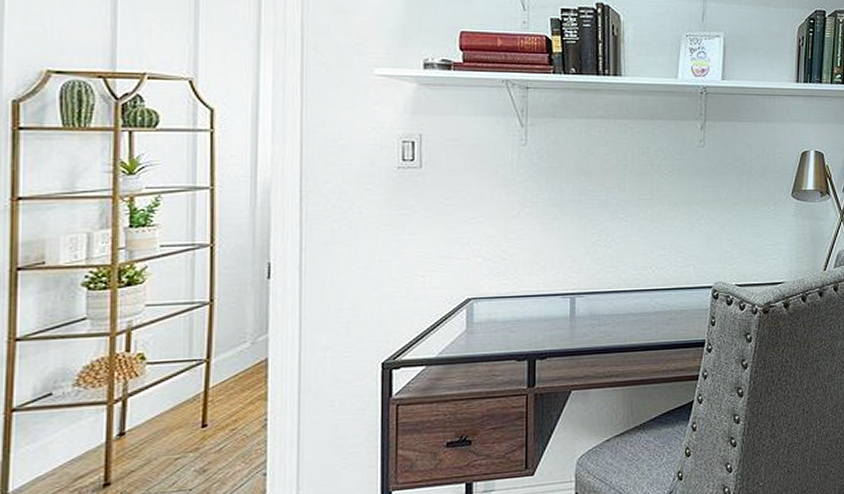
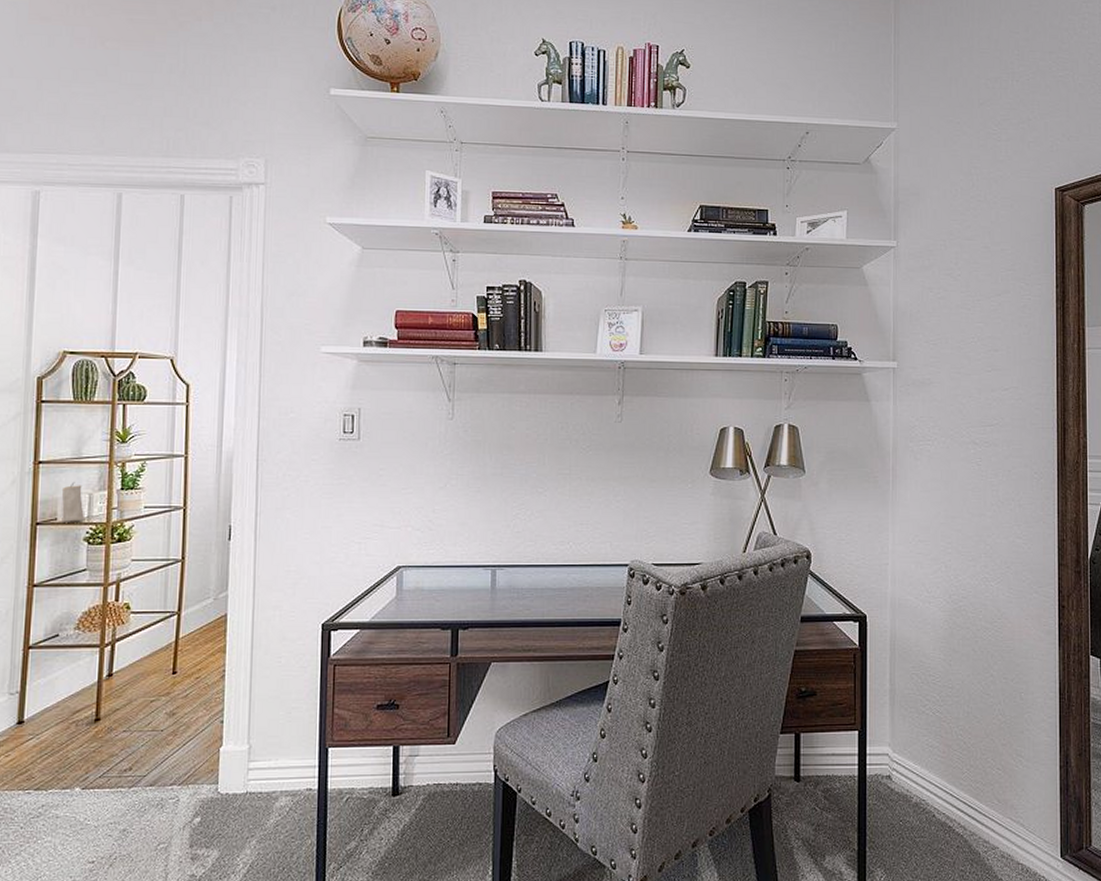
candle: none [50,220,83,266] -> present [61,482,85,522]

